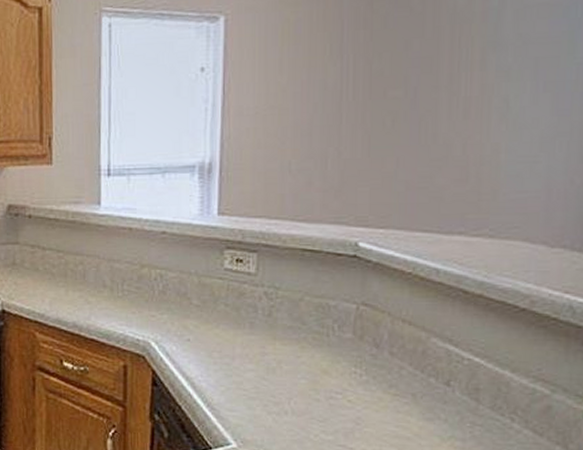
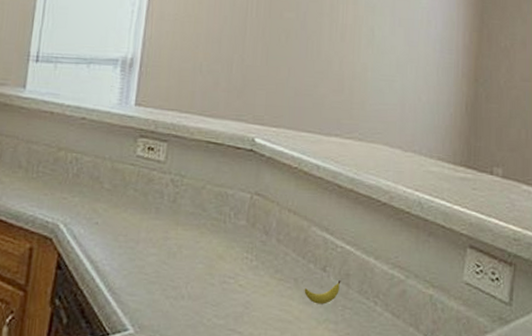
banana: none [424,396,469,421] -> present [304,281,341,305]

